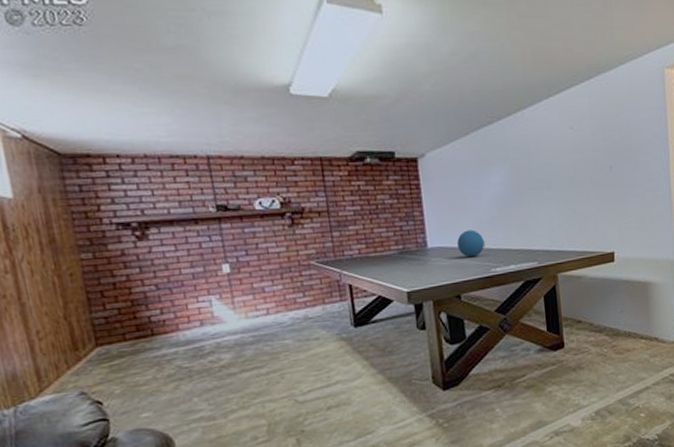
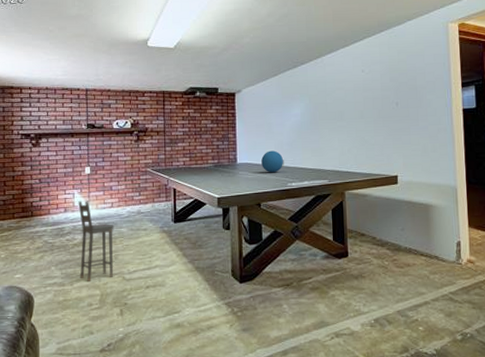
bar stool: none [218,308,281,411] -> present [78,201,114,281]

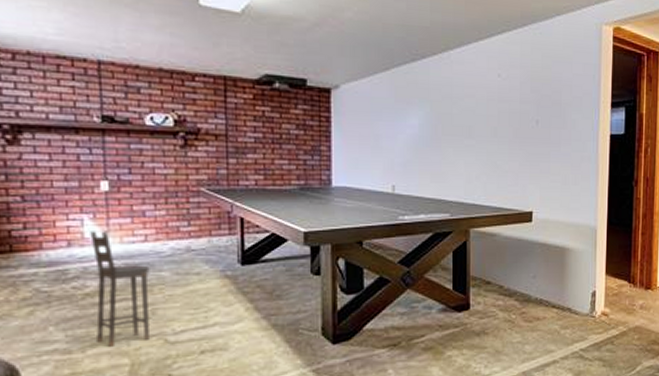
ball: present [261,150,284,173] -> none [365,172,395,202]

